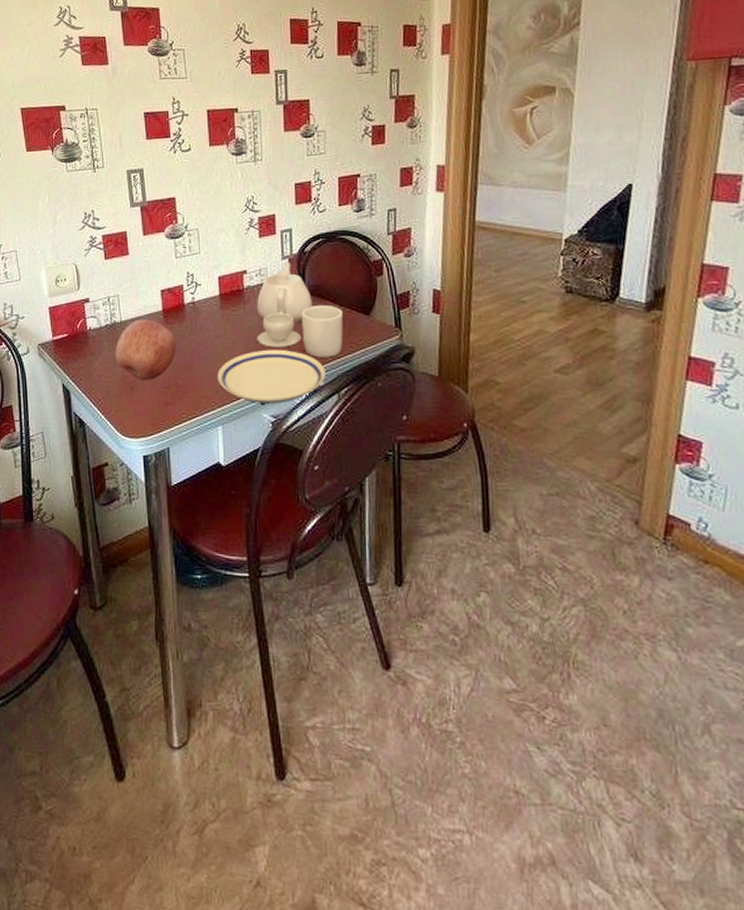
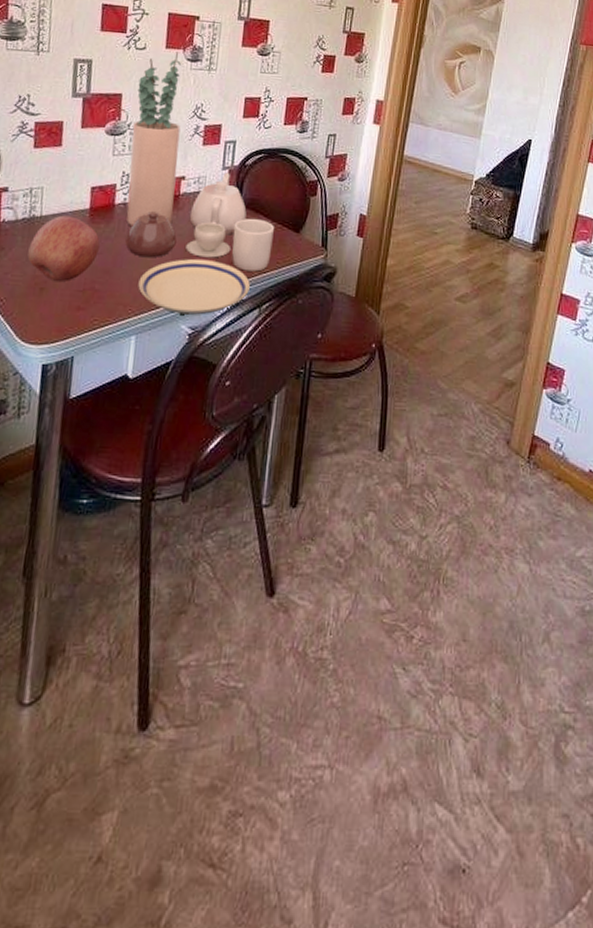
vase: none [189,148,241,324] -> present [126,52,181,227]
sugar bowl: none [199,308,247,352] -> present [125,211,177,258]

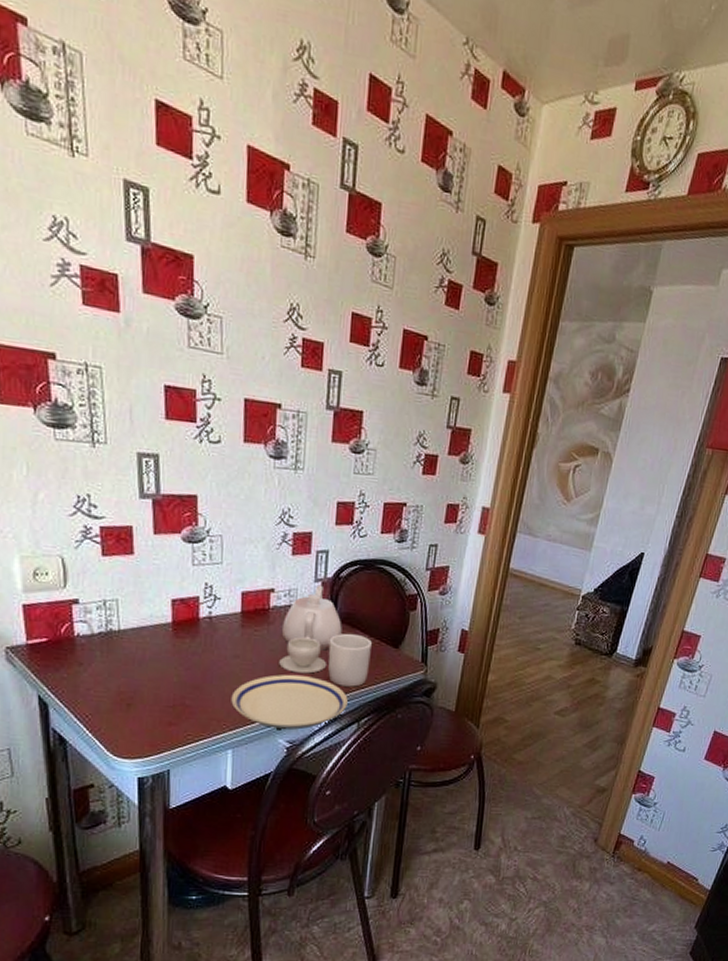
fruit: present [27,215,100,282] -> none [109,629,187,697]
sugar bowl: present [125,211,177,258] -> none [214,626,269,673]
vase: present [126,52,181,227] -> none [212,447,266,642]

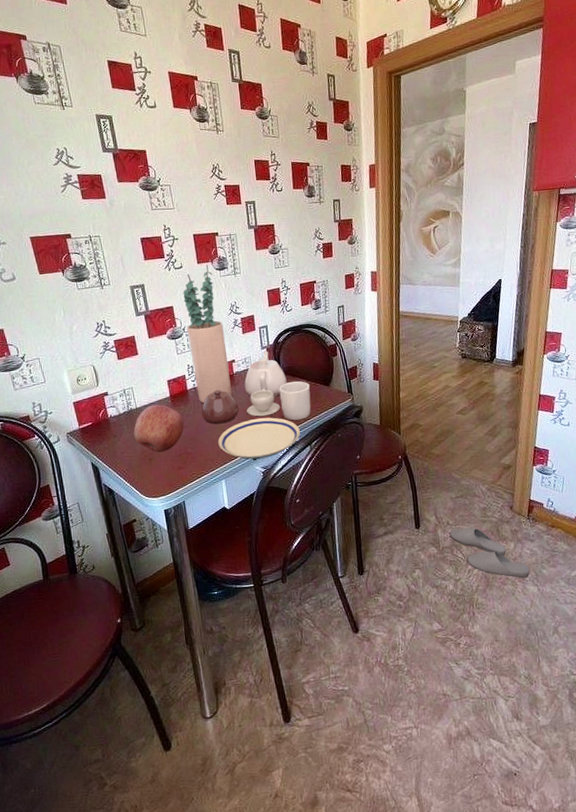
fruit: none [109,629,187,697] -> present [133,404,184,452]
vase: none [212,447,266,642] -> present [183,265,233,404]
sugar bowl: none [214,626,269,673] -> present [201,390,239,424]
slippers: none [515,856,602,927] -> present [449,527,530,578]

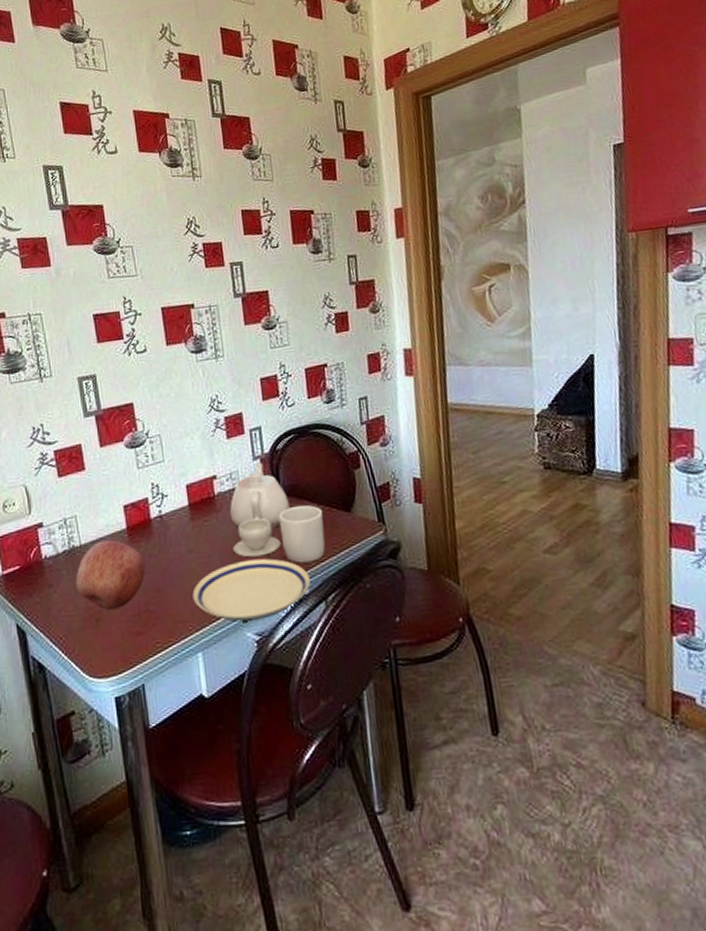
vase: present [183,265,233,404] -> none [147,346,214,539]
sugar bowl: present [201,390,239,424] -> none [169,518,222,569]
slippers: present [449,527,530,578] -> none [546,735,686,826]

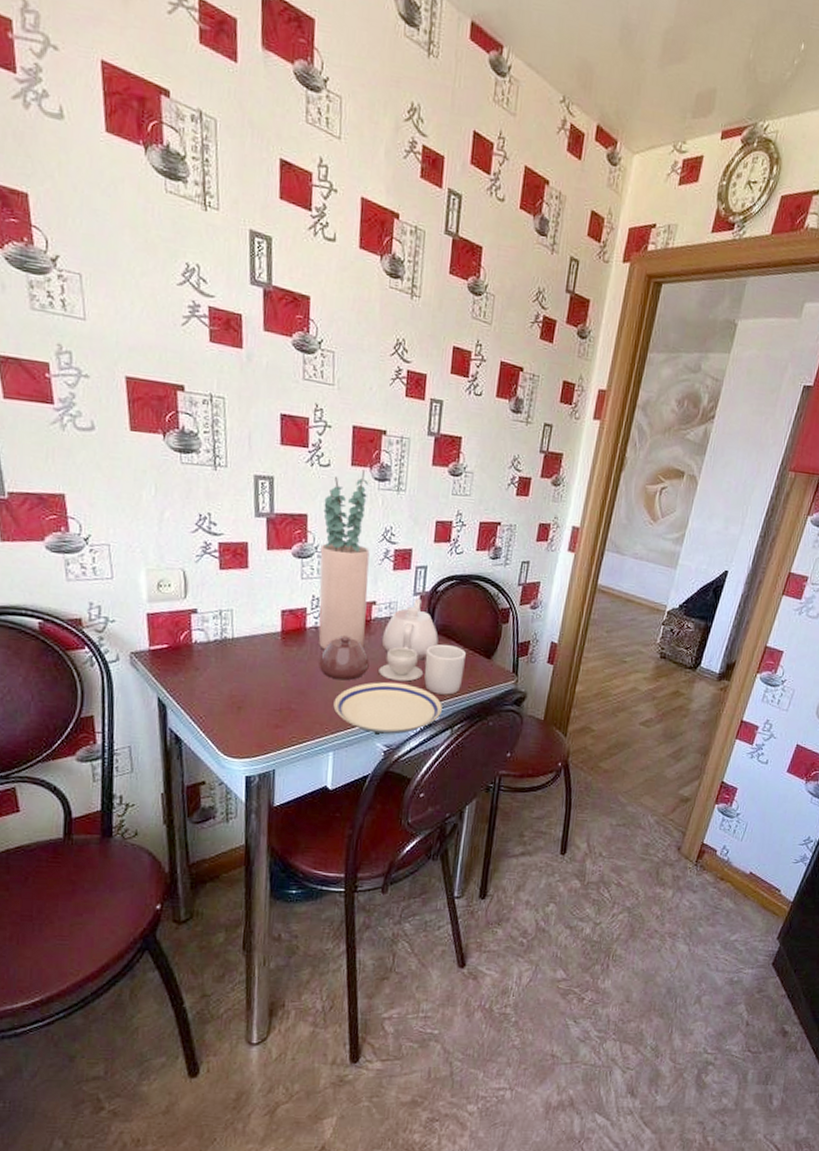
fruit: present [75,539,146,610] -> none [223,638,294,701]
vase: none [147,346,214,539] -> present [318,470,370,650]
sugar bowl: none [169,518,222,569] -> present [319,635,370,680]

